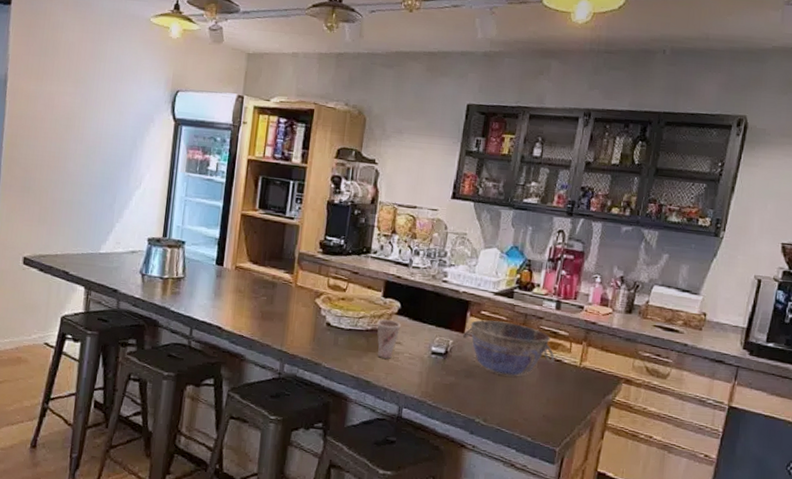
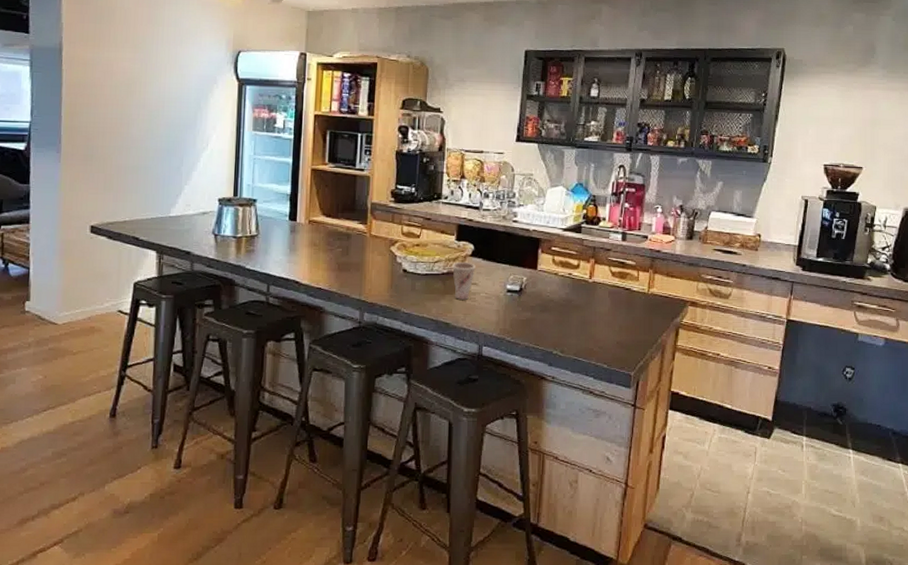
bowl: present [462,319,555,377] -> none [535,255,624,308]

